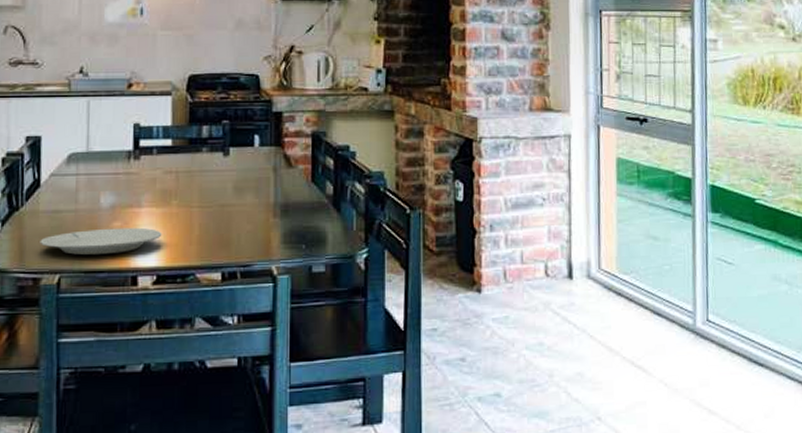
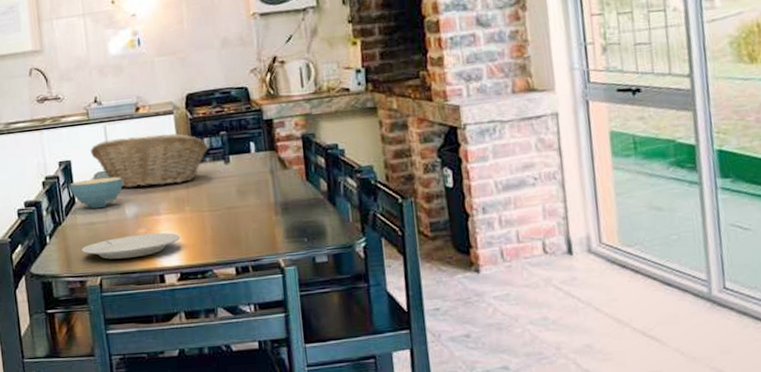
cereal bowl: none [35,159,102,195] -> present [69,177,123,209]
fruit basket: none [67,115,207,174] -> present [91,133,209,188]

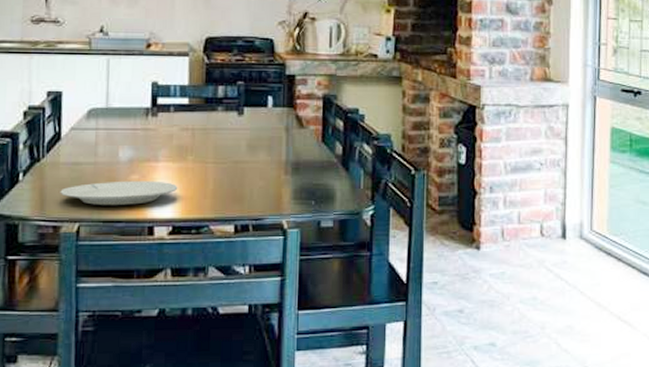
cereal bowl: present [69,177,123,209] -> none [56,114,121,148]
fruit basket: present [91,133,209,188] -> none [88,74,223,130]

